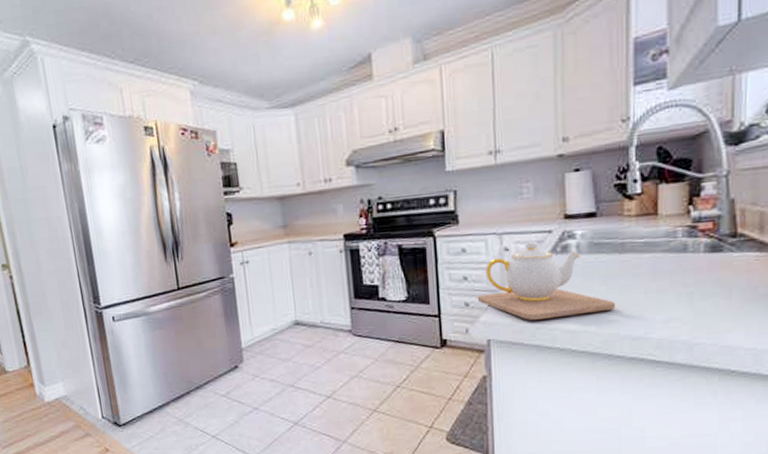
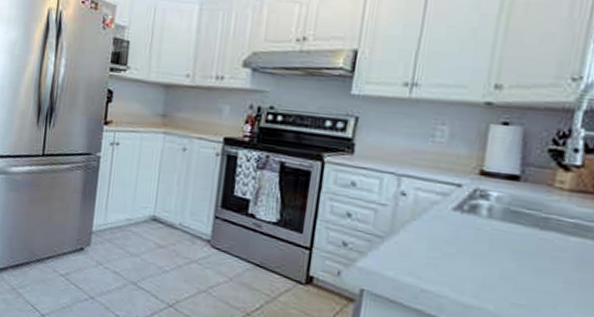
teapot: present [477,241,616,320] -> none [358,190,525,292]

